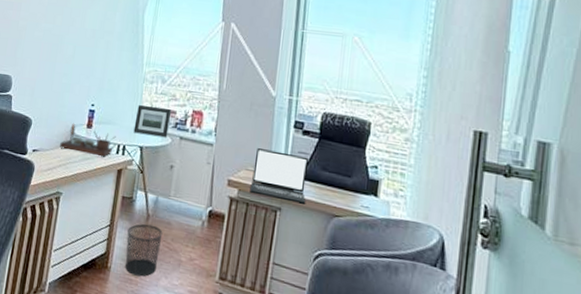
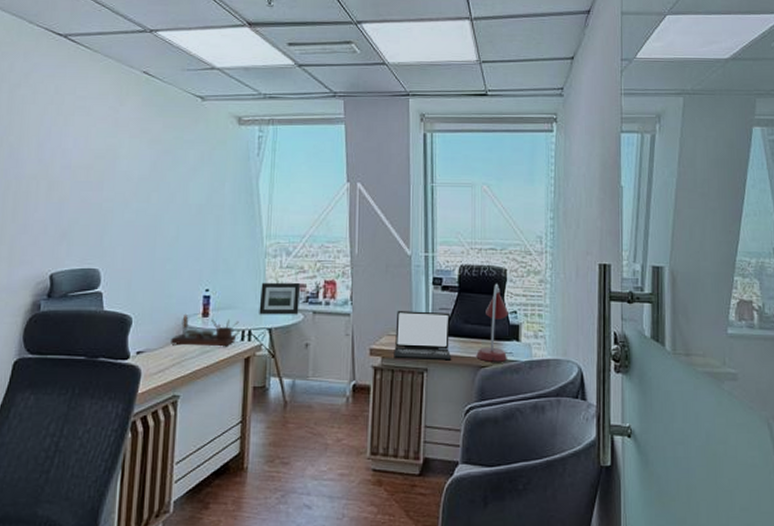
waste bin: present [125,223,163,277] -> none [263,412,304,471]
desk lamp: none [331,135,369,216] -> present [476,283,508,363]

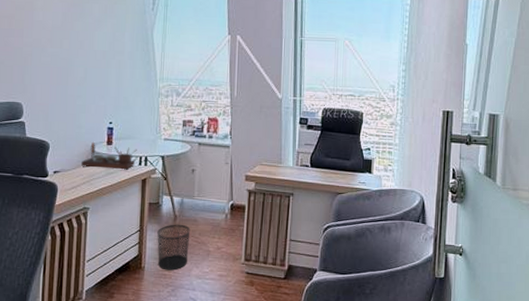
picture frame: present [259,282,301,315] -> none [154,118,189,146]
waste bin: none [263,412,304,471] -> present [157,224,191,271]
laptop: present [394,311,452,362] -> none [265,145,314,189]
desk lamp: present [476,283,508,363] -> none [334,124,363,191]

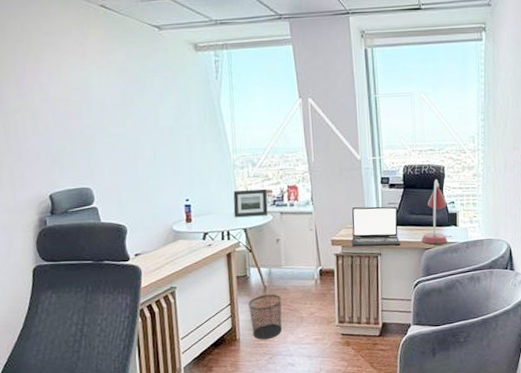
desk organizer: present [81,141,137,170] -> none [162,220,218,247]
picture frame: none [154,118,189,146] -> present [233,188,268,218]
laptop: none [265,145,314,189] -> present [352,206,401,247]
desk lamp: none [334,124,363,191] -> present [421,179,447,245]

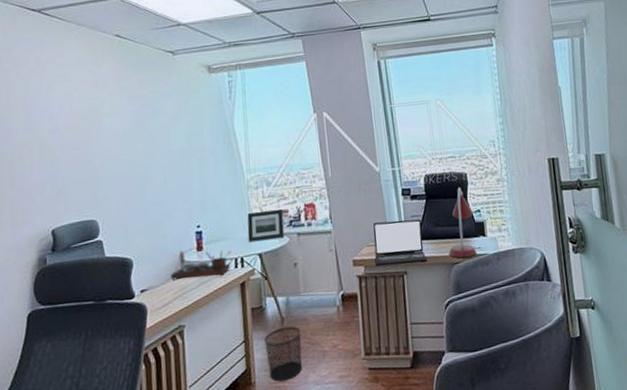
desk organizer: none [162,220,218,247] -> present [171,250,231,280]

